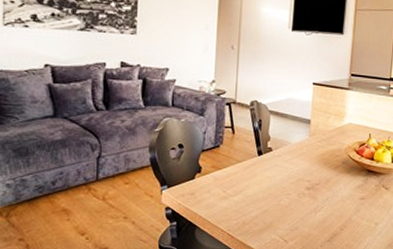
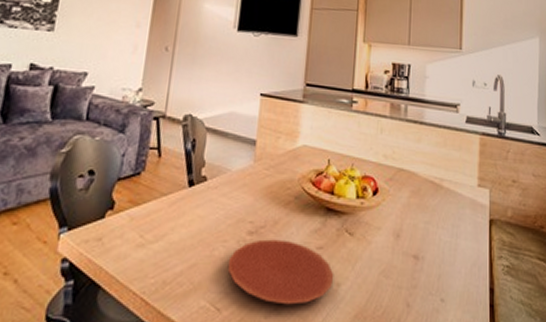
plate: none [291,193,373,238] -> present [227,239,334,305]

